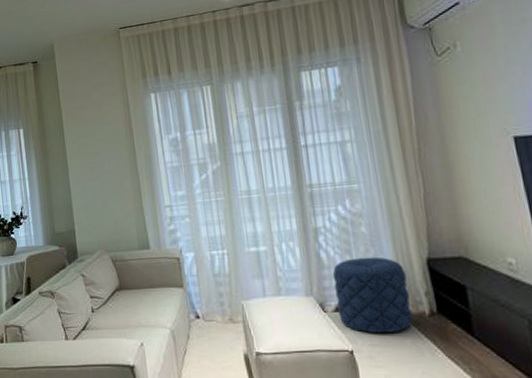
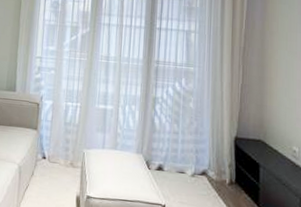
pouf: present [332,256,414,334] -> none [160,127,217,195]

